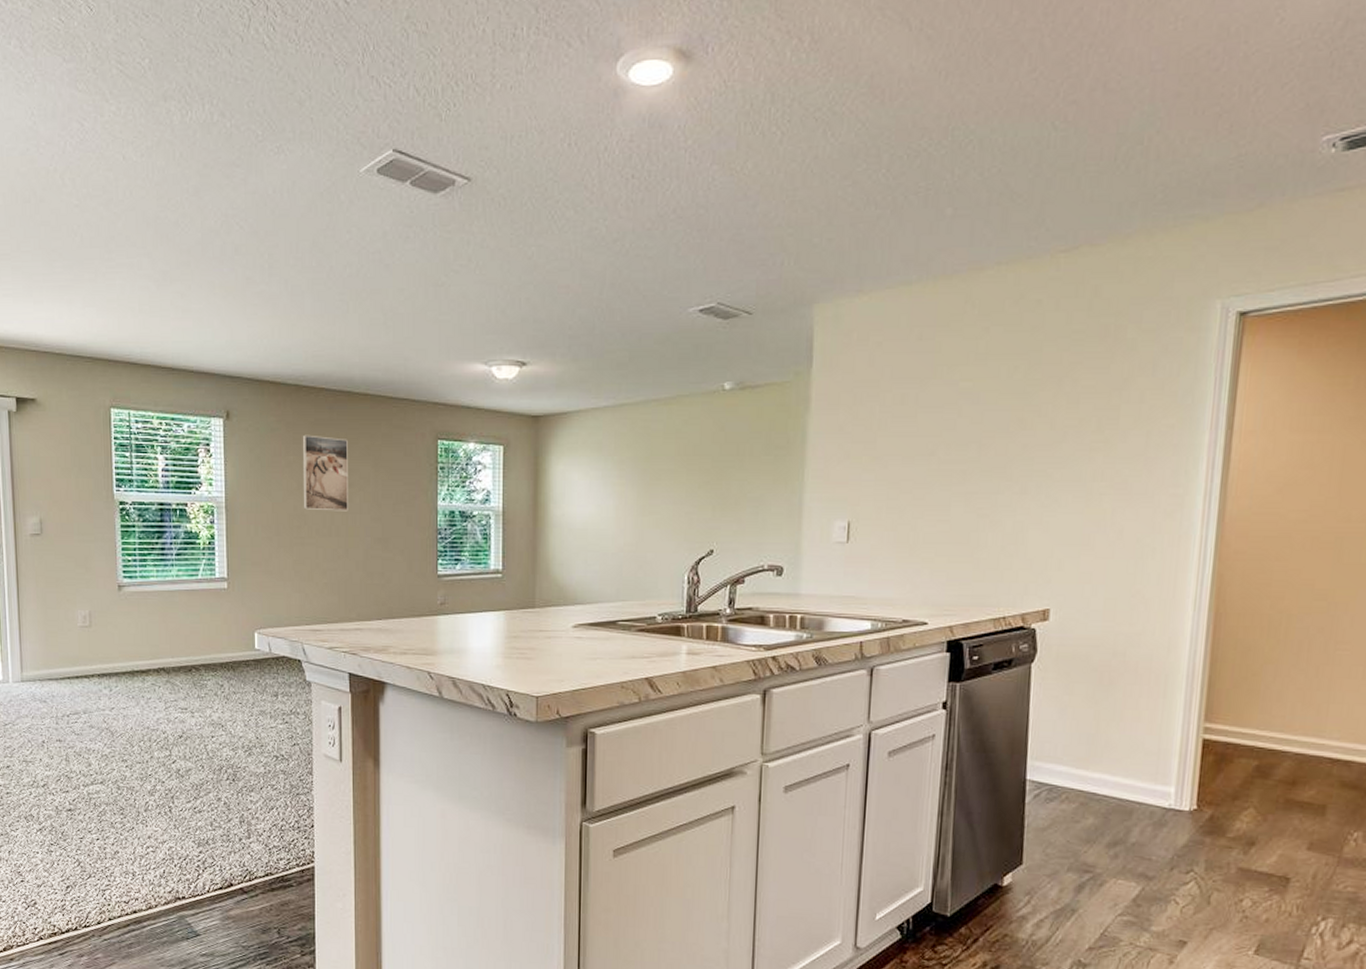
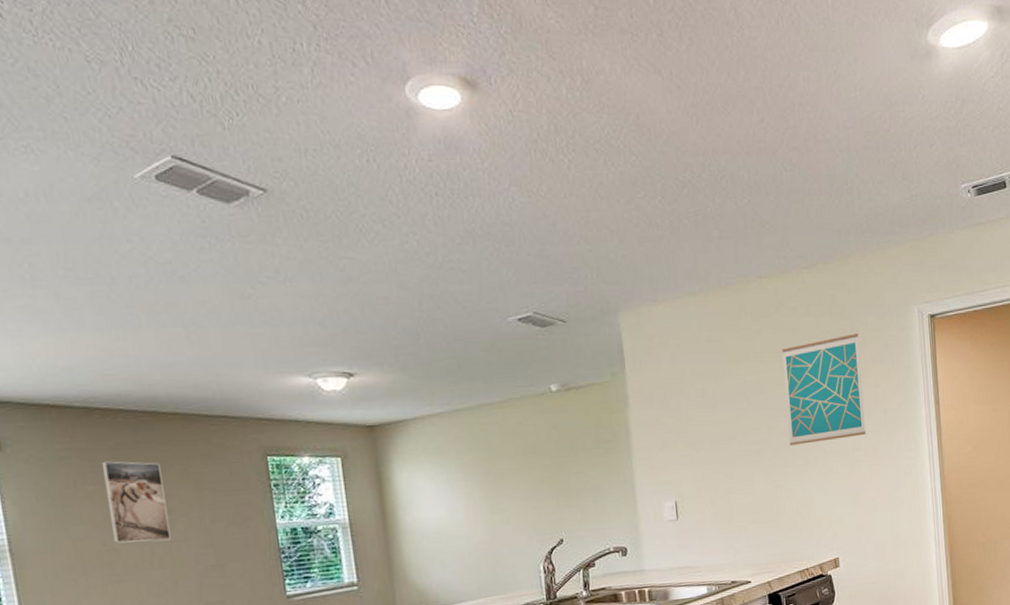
wall art: none [1005,334,1125,469] -> present [782,333,866,446]

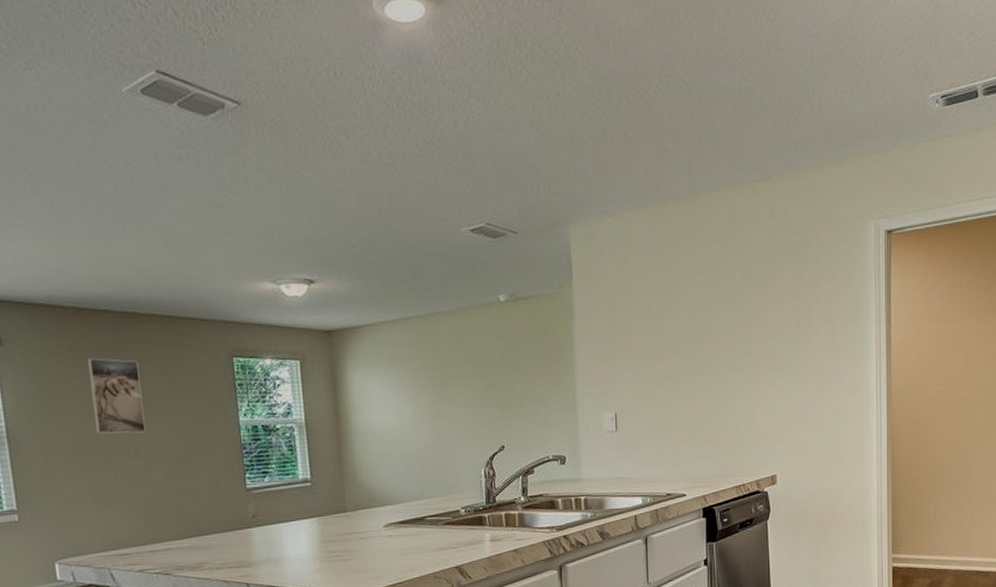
wall art: present [782,333,866,446] -> none [730,249,812,362]

